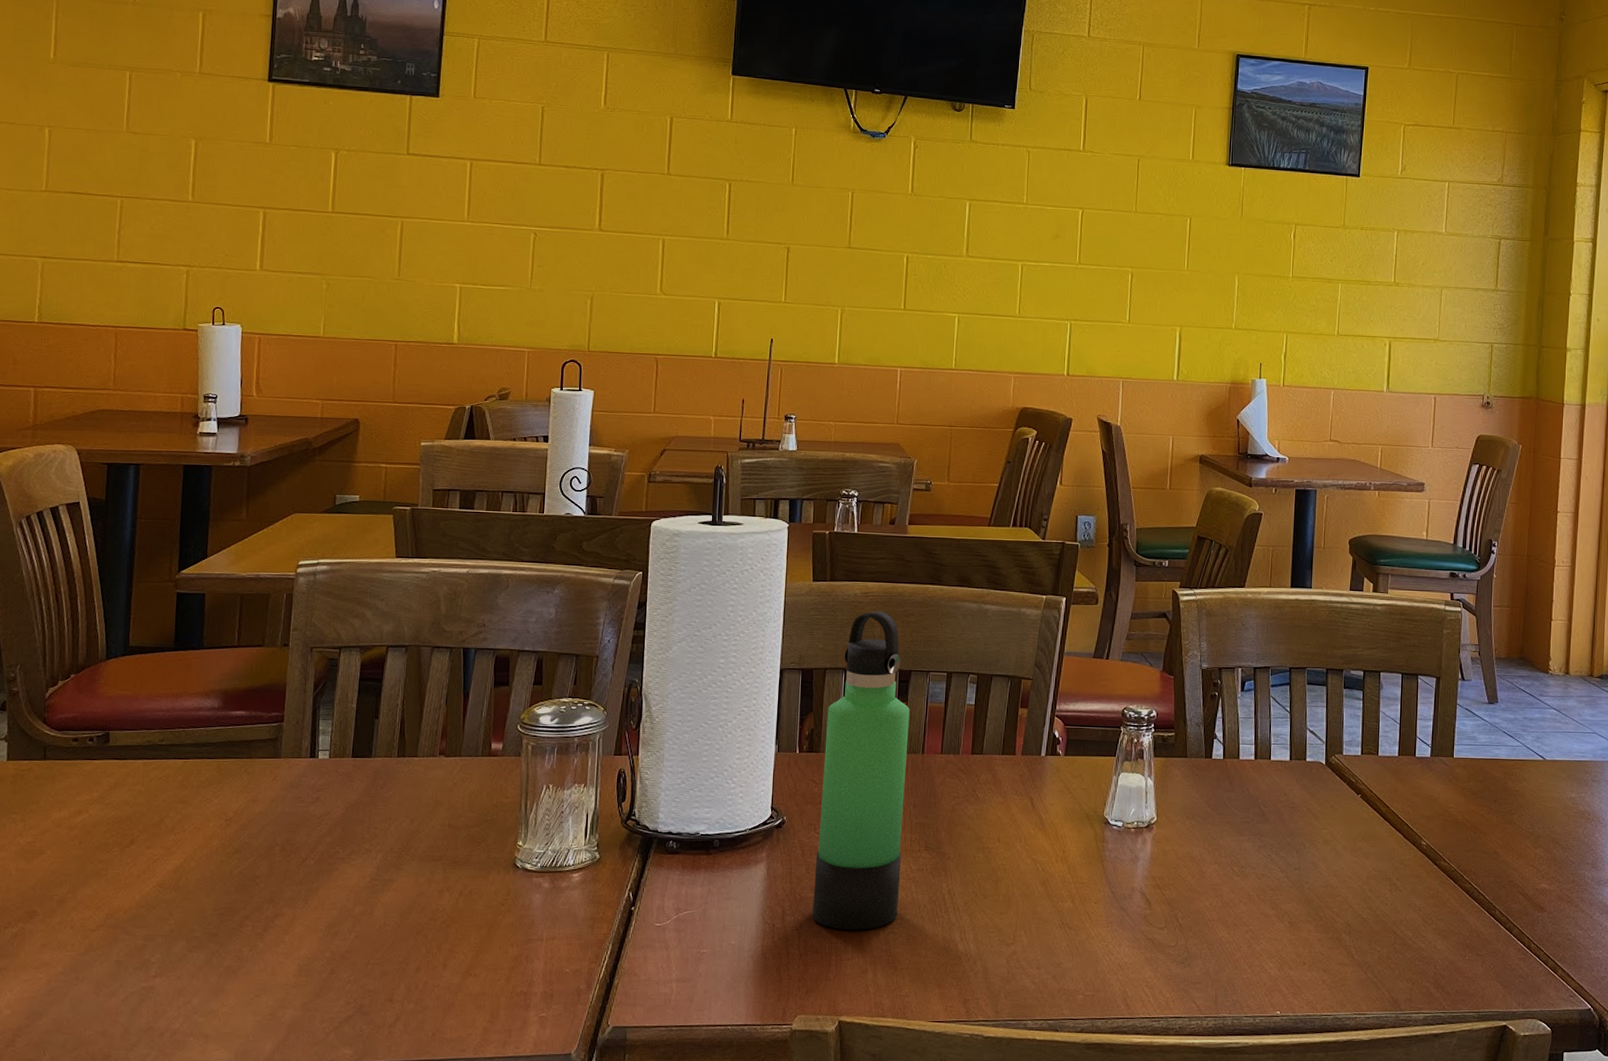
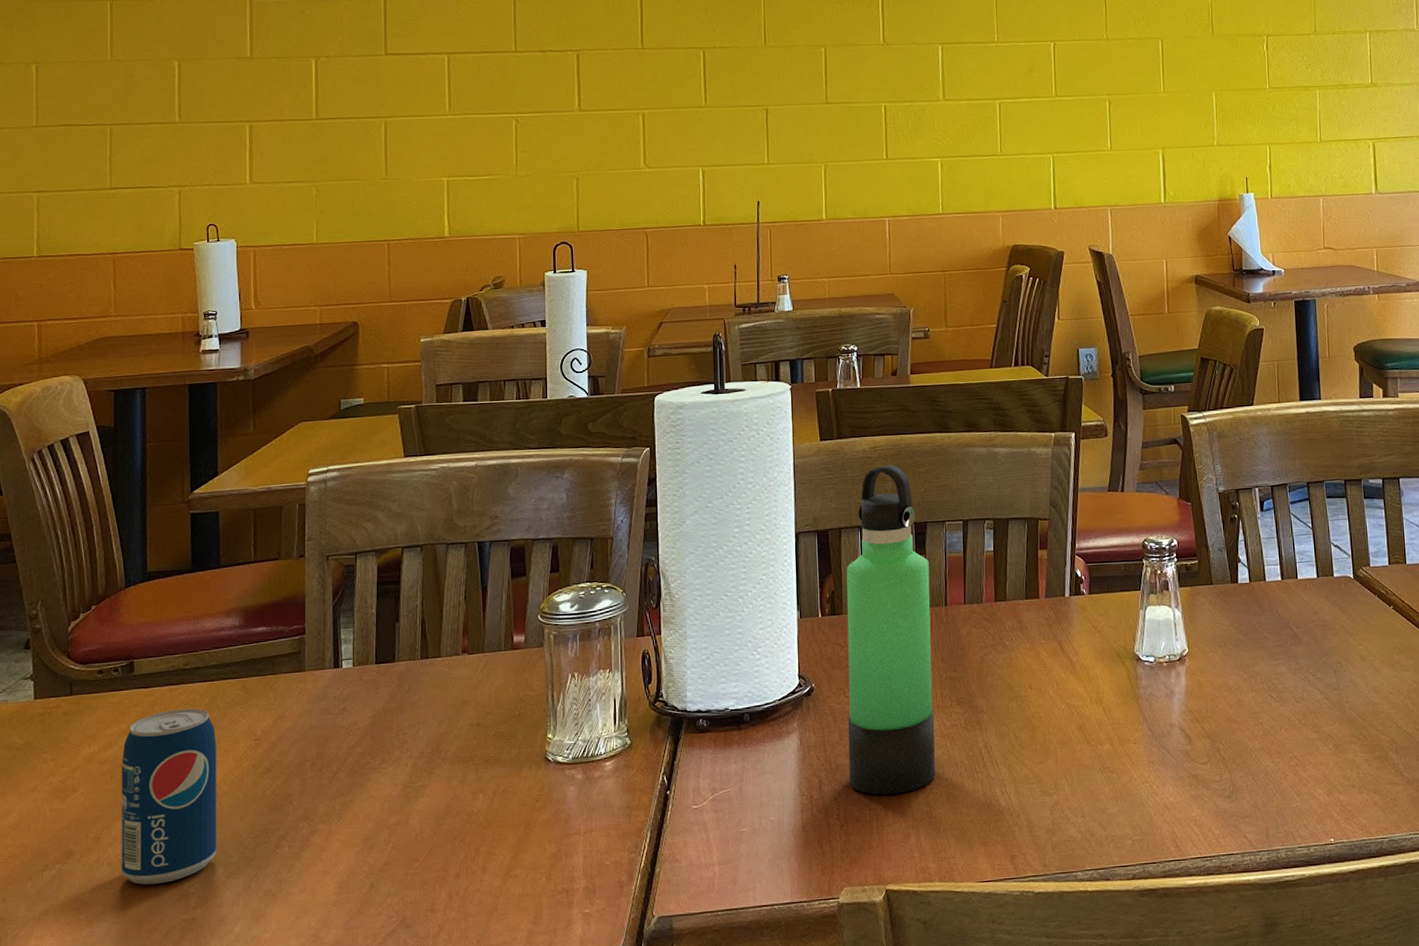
beverage can: none [83,783,188,951] -> present [121,708,217,885]

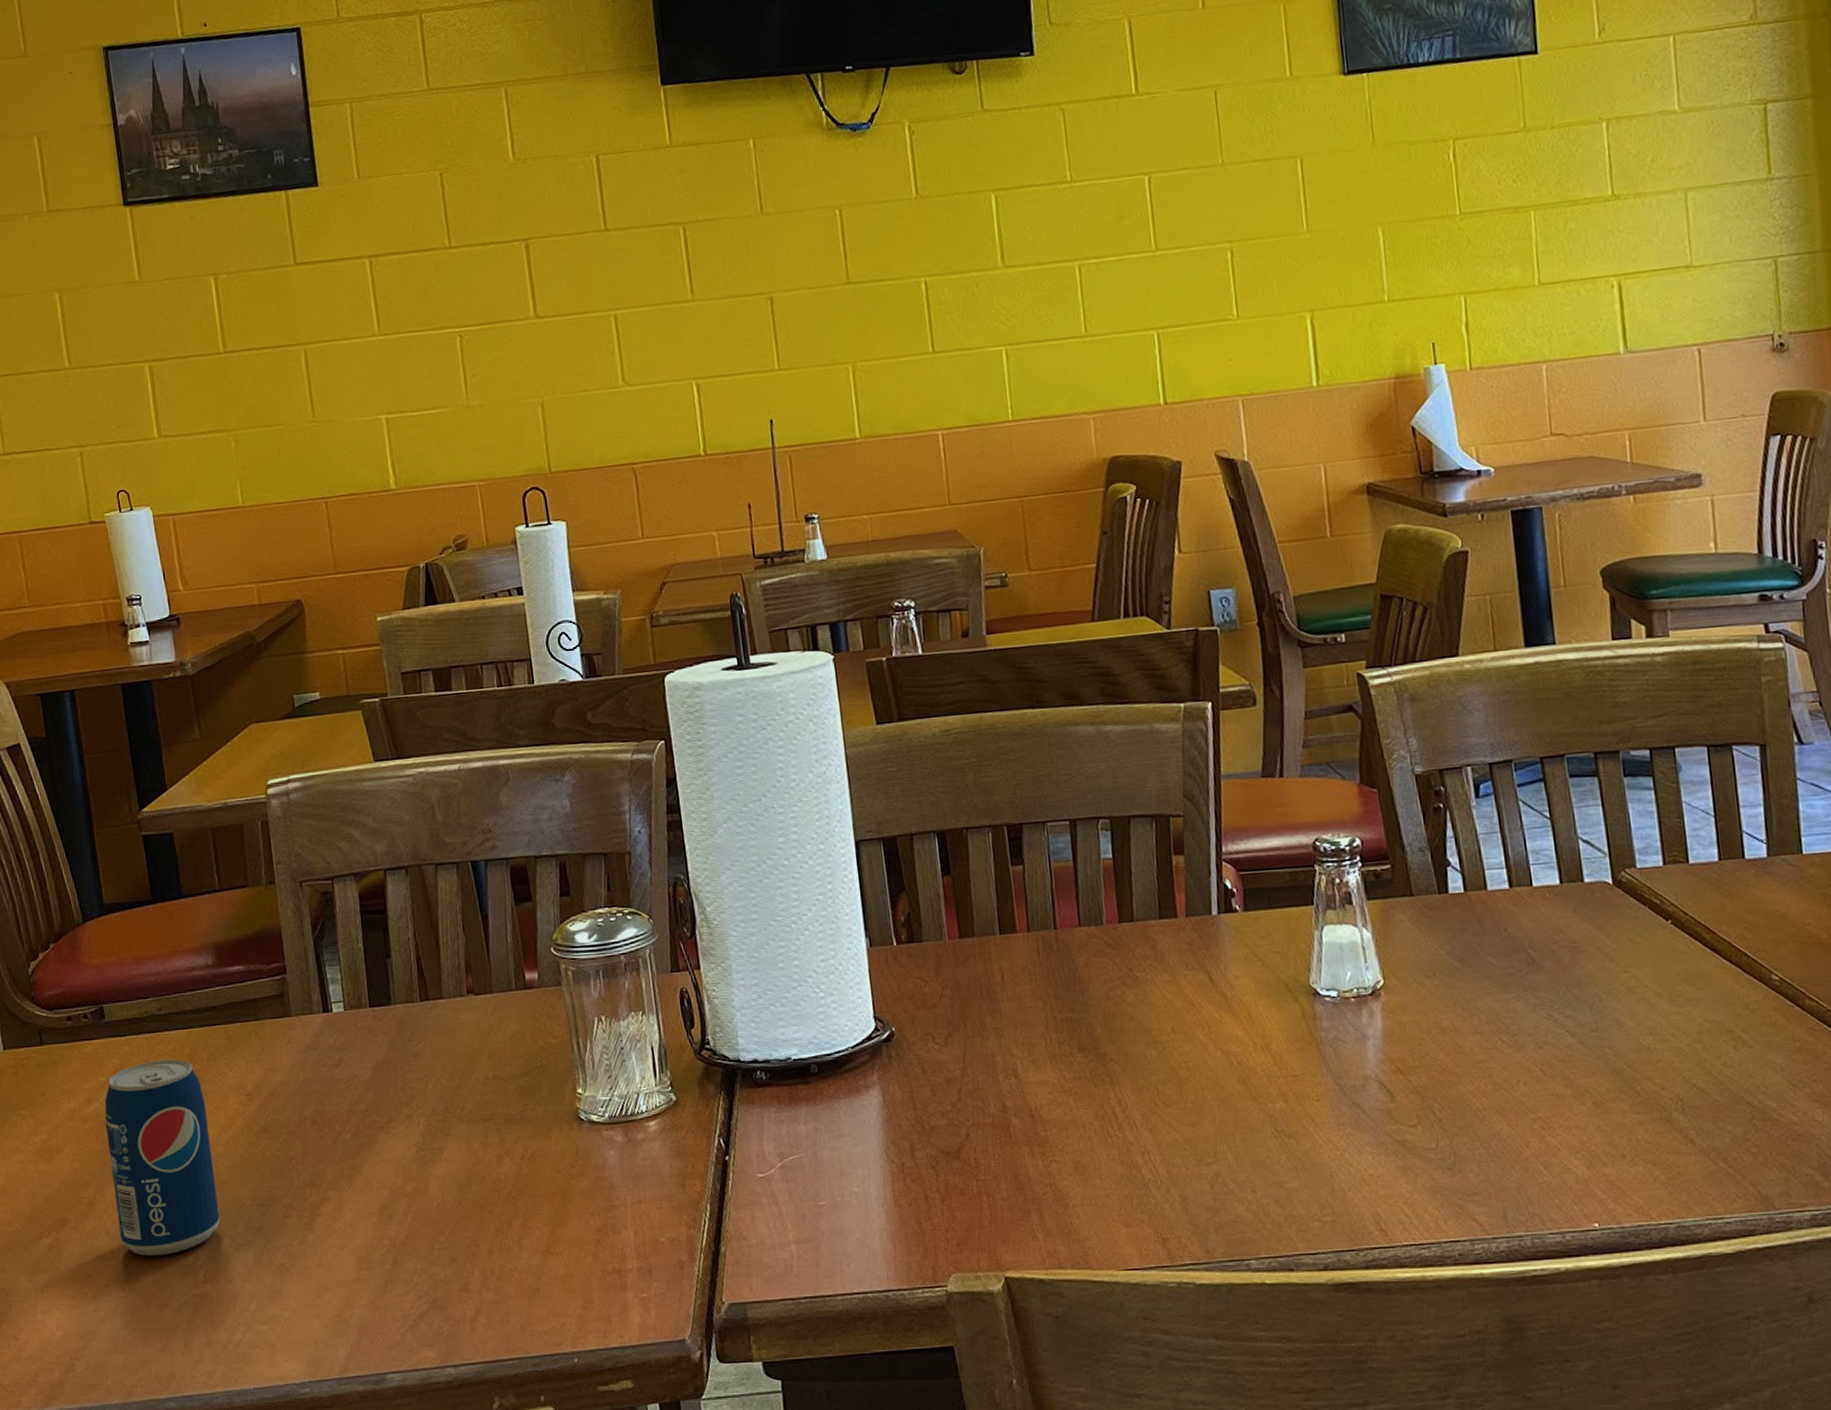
thermos bottle: present [846,465,935,795] -> none [923,752,1057,1163]

